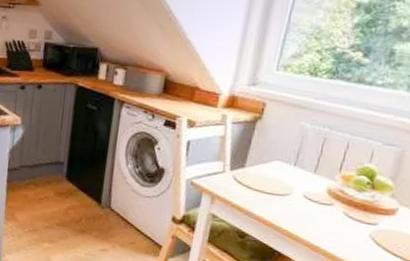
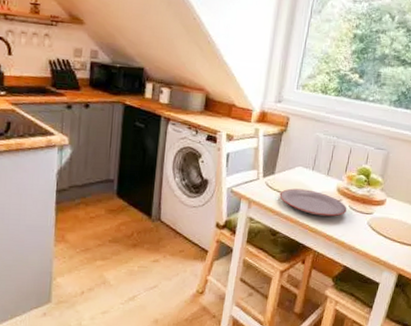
plate: none [250,185,341,223] -> present [279,188,347,217]

